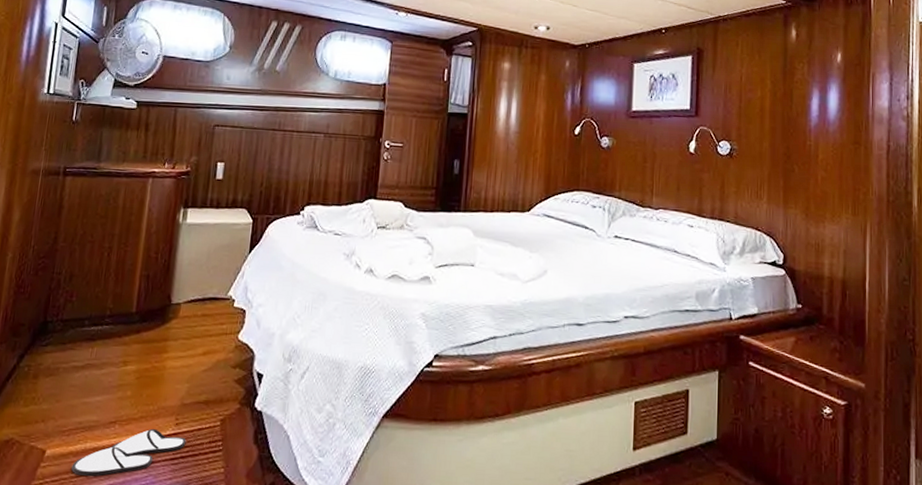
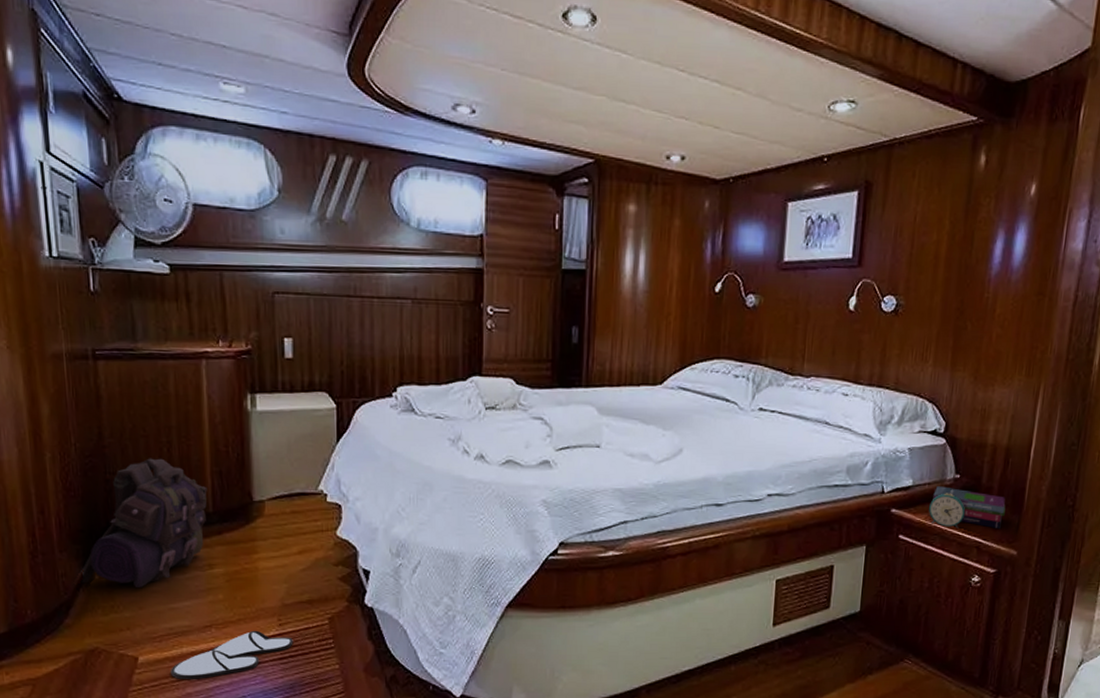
backpack: none [11,261,135,381] -> present [80,458,207,587]
alarm clock: none [776,322,811,358] -> present [929,493,966,528]
books: none [778,315,848,361] -> present [933,486,1006,529]

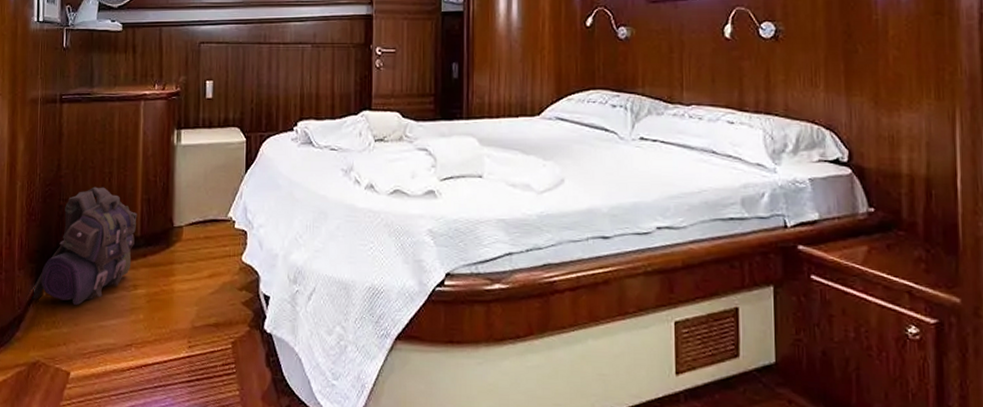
slippers: present [171,630,293,679] -> none [95,351,200,398]
alarm clock: present [929,493,966,528] -> none [843,228,888,270]
books: present [933,486,1006,529] -> none [845,221,937,272]

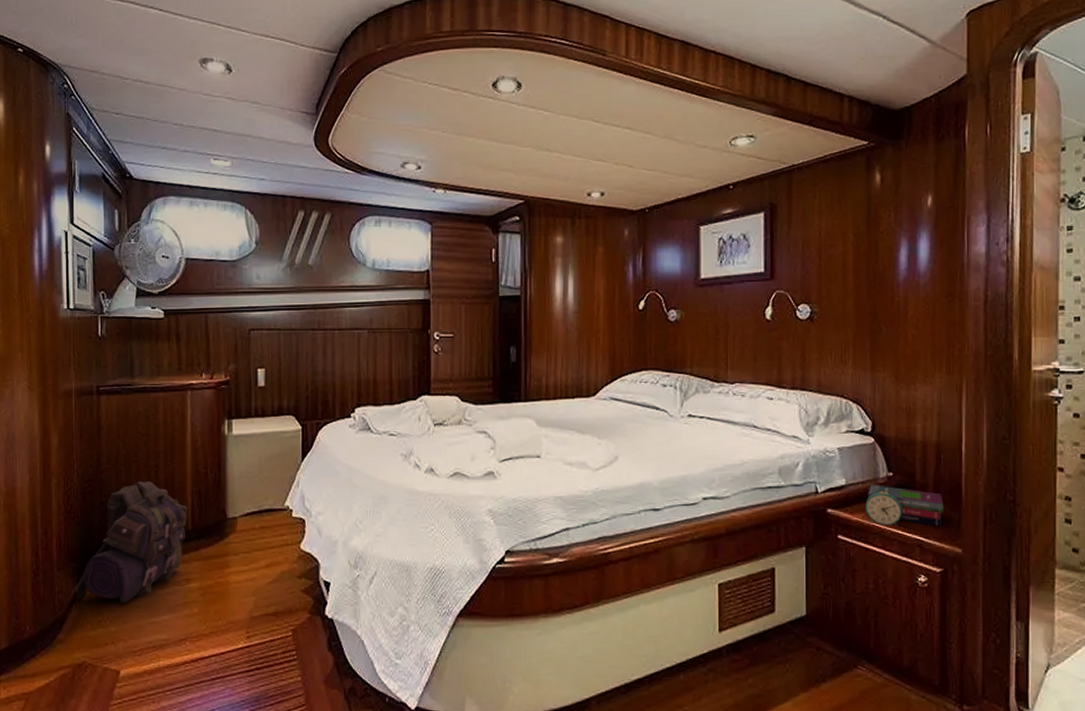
alarm clock: none [843,228,888,270] -> present [865,491,903,527]
books: none [845,221,937,272] -> present [868,485,944,527]

